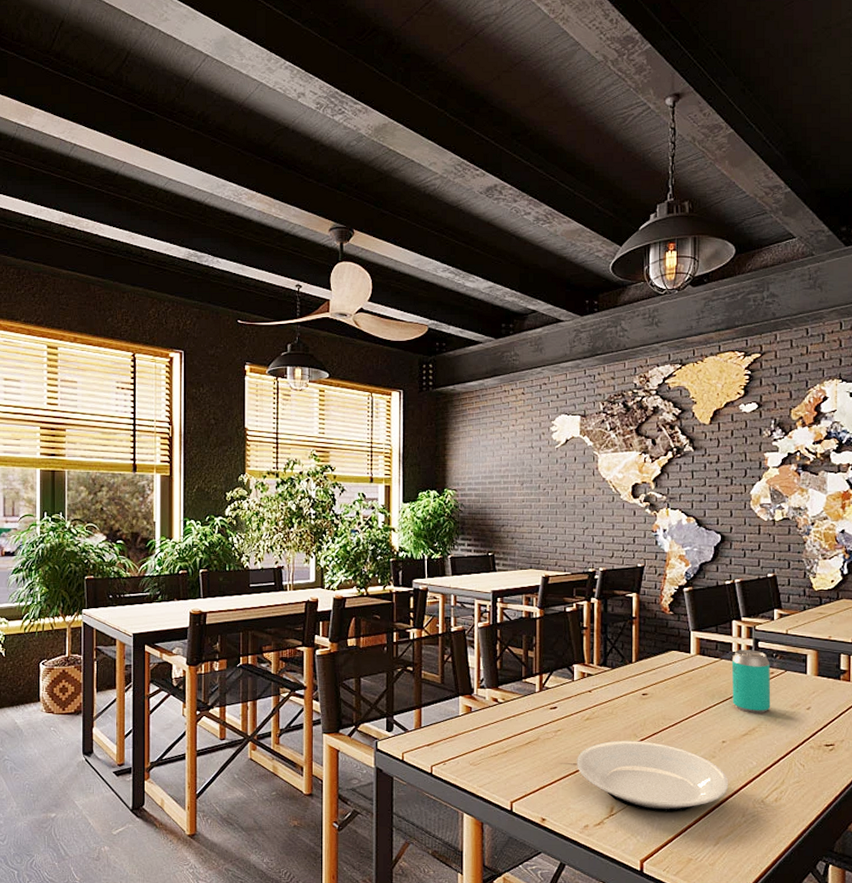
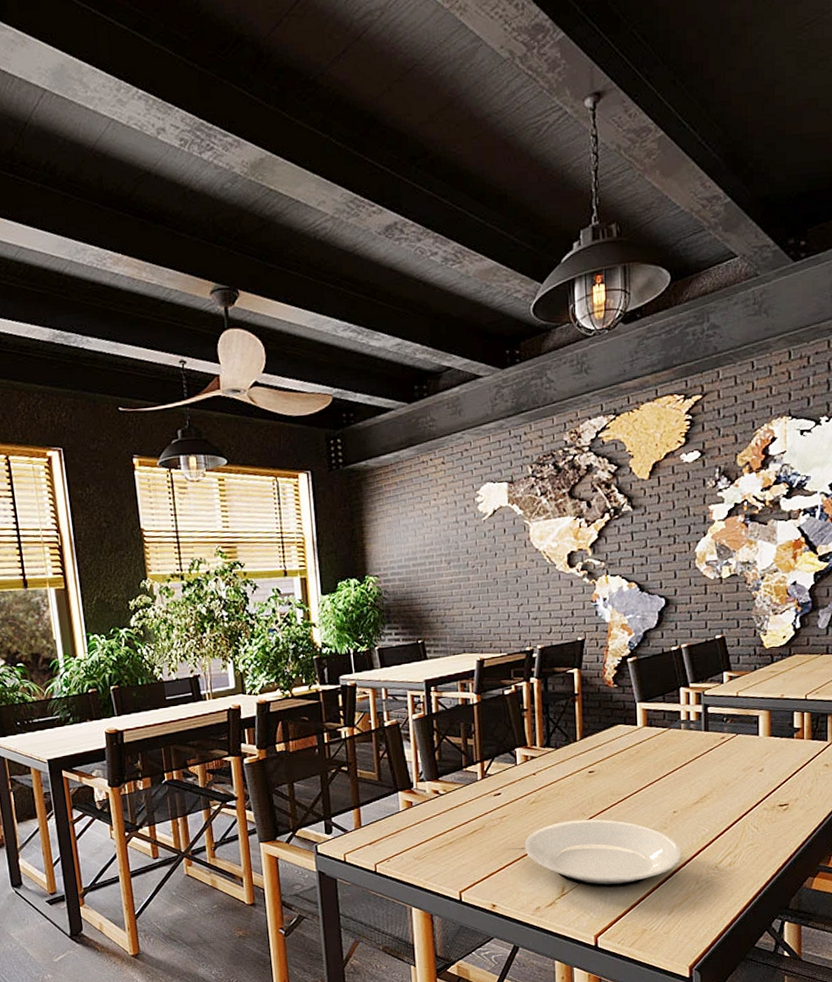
beverage can: present [731,650,771,713] -> none [680,716,722,781]

